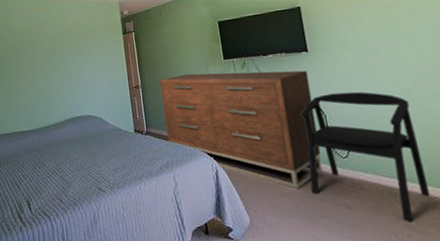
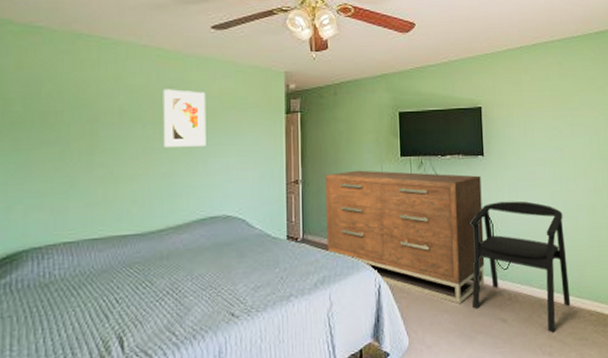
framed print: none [36,26,68,68] -> present [163,89,206,147]

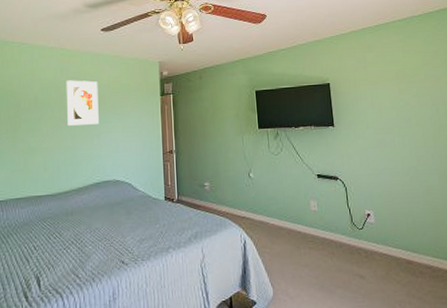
dresser: present [325,170,485,305] -> none [194,141,341,261]
armchair: present [470,201,571,333] -> none [324,166,428,291]

